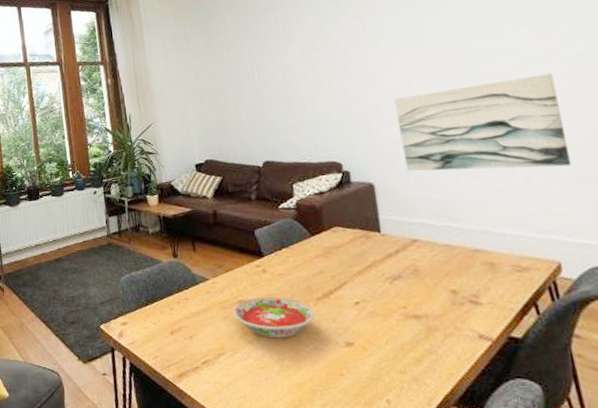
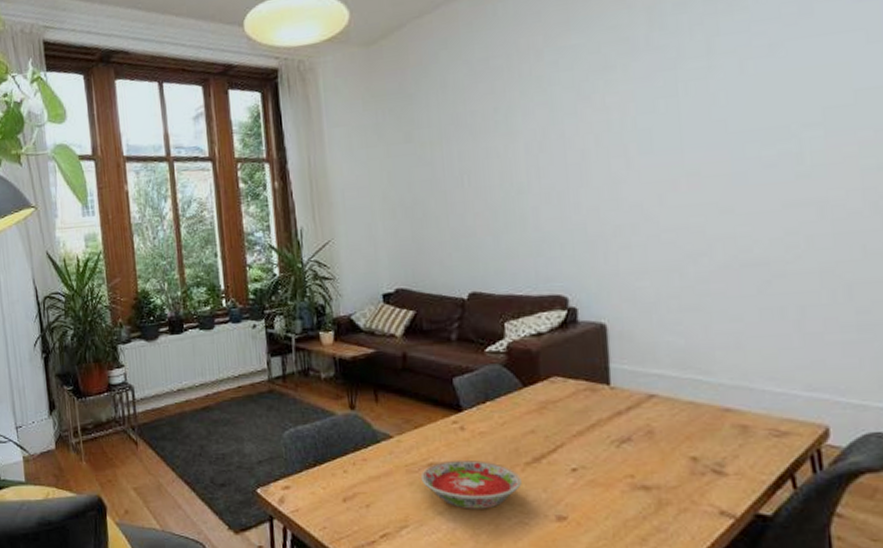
wall art: present [394,73,572,171] -> none [641,189,857,310]

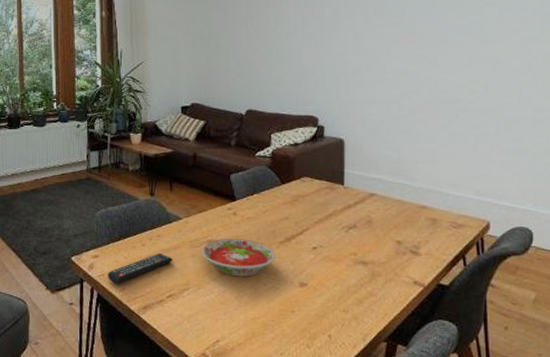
remote control: none [303,482,385,522] -> present [108,253,173,284]

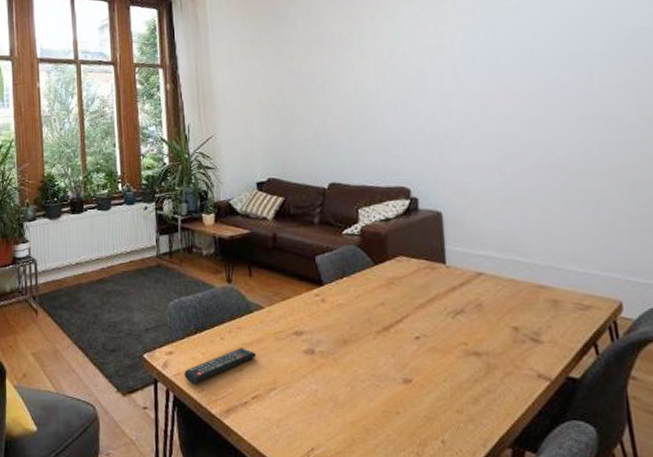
bowl: present [201,238,276,277] -> none [287,328,374,373]

